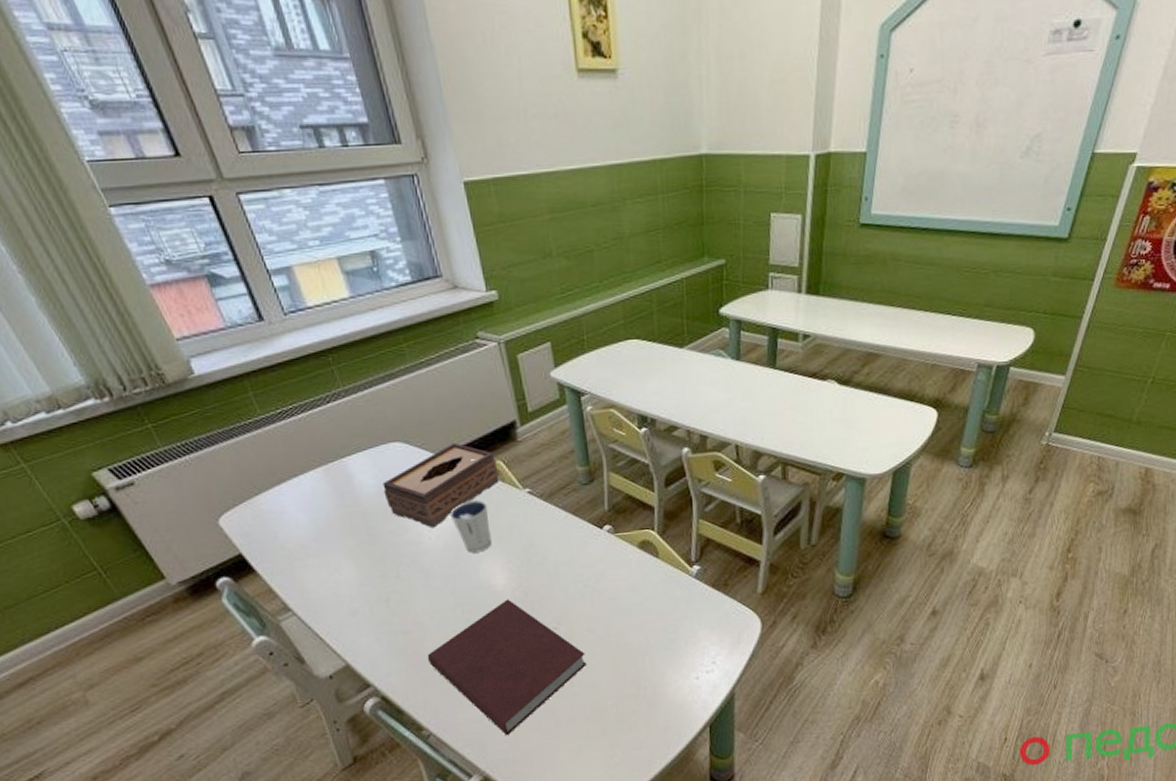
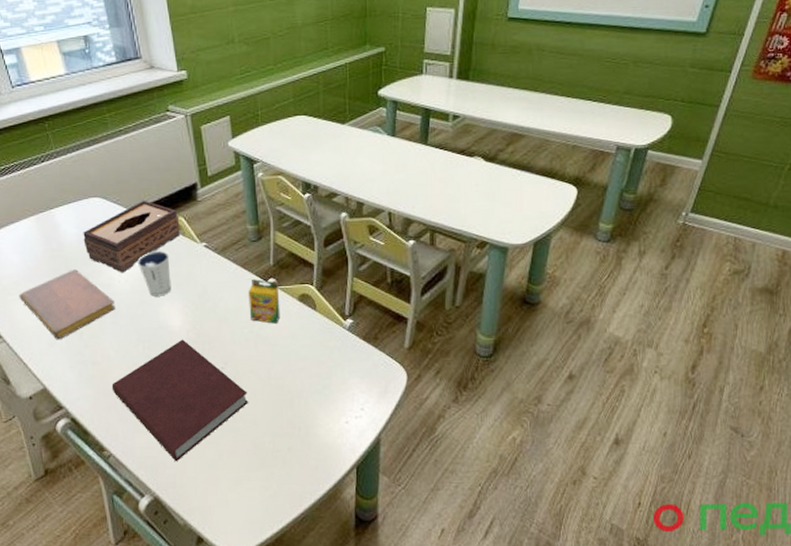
notebook: none [309,527,427,609] -> present [19,269,116,340]
crayon box: none [581,526,619,576] -> present [248,278,281,324]

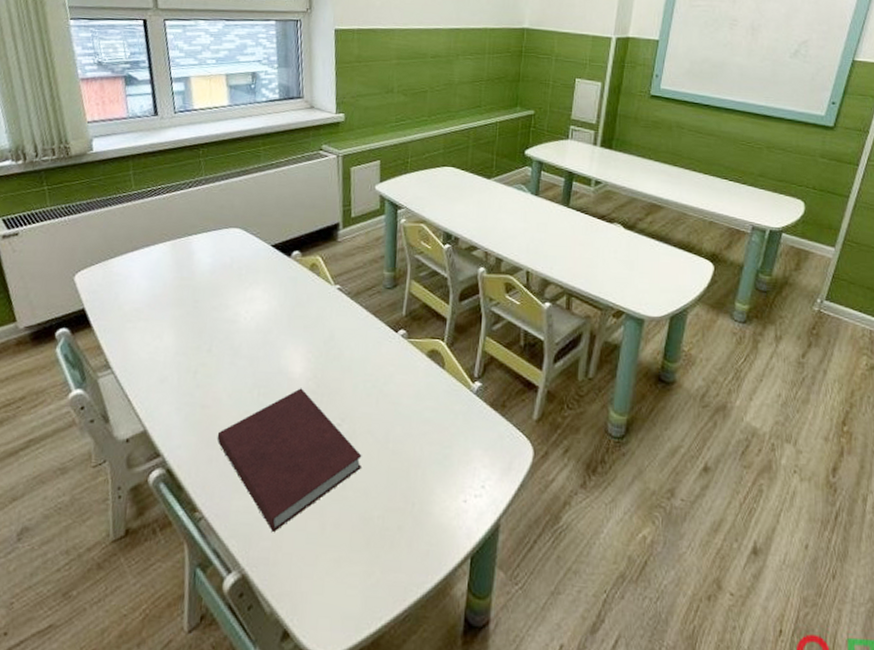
notebook: present [19,269,116,340] -> none [138,301,237,377]
tissue box: present [83,200,180,273] -> none [215,235,317,310]
dixie cup: present [137,250,171,297] -> none [267,288,301,339]
crayon box: present [248,278,281,324] -> none [375,327,408,380]

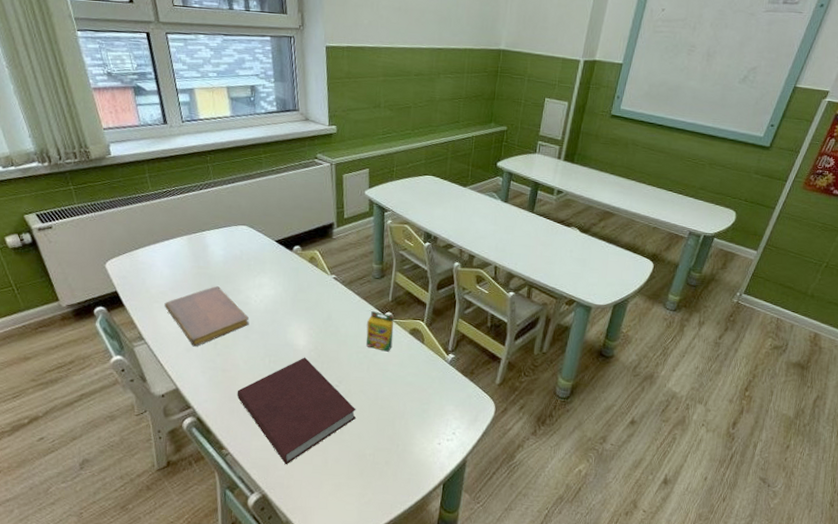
notebook: none [138,301,237,377] -> present [164,286,249,347]
crayon box: none [375,327,408,380] -> present [366,310,394,352]

